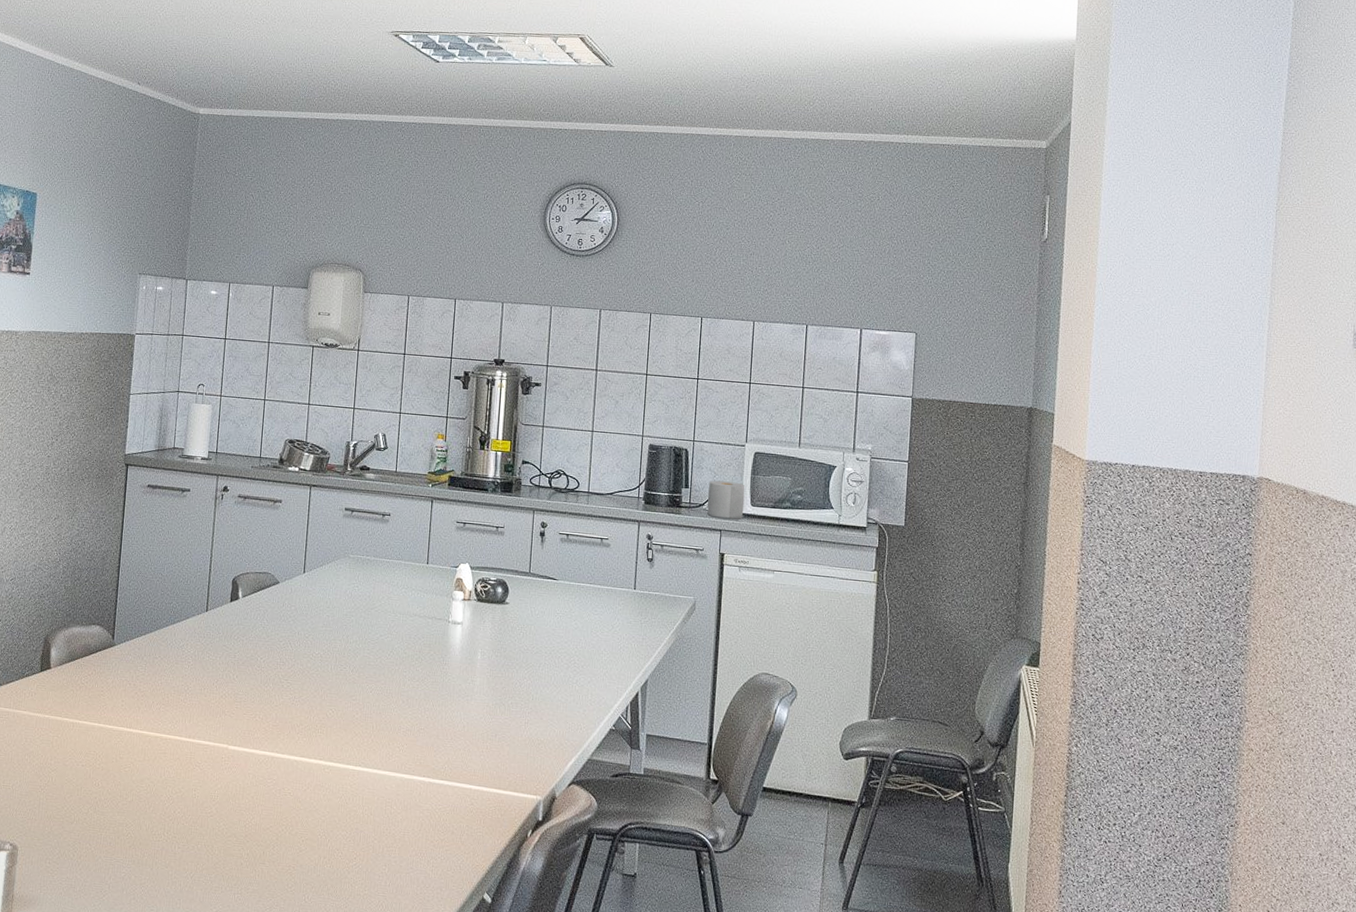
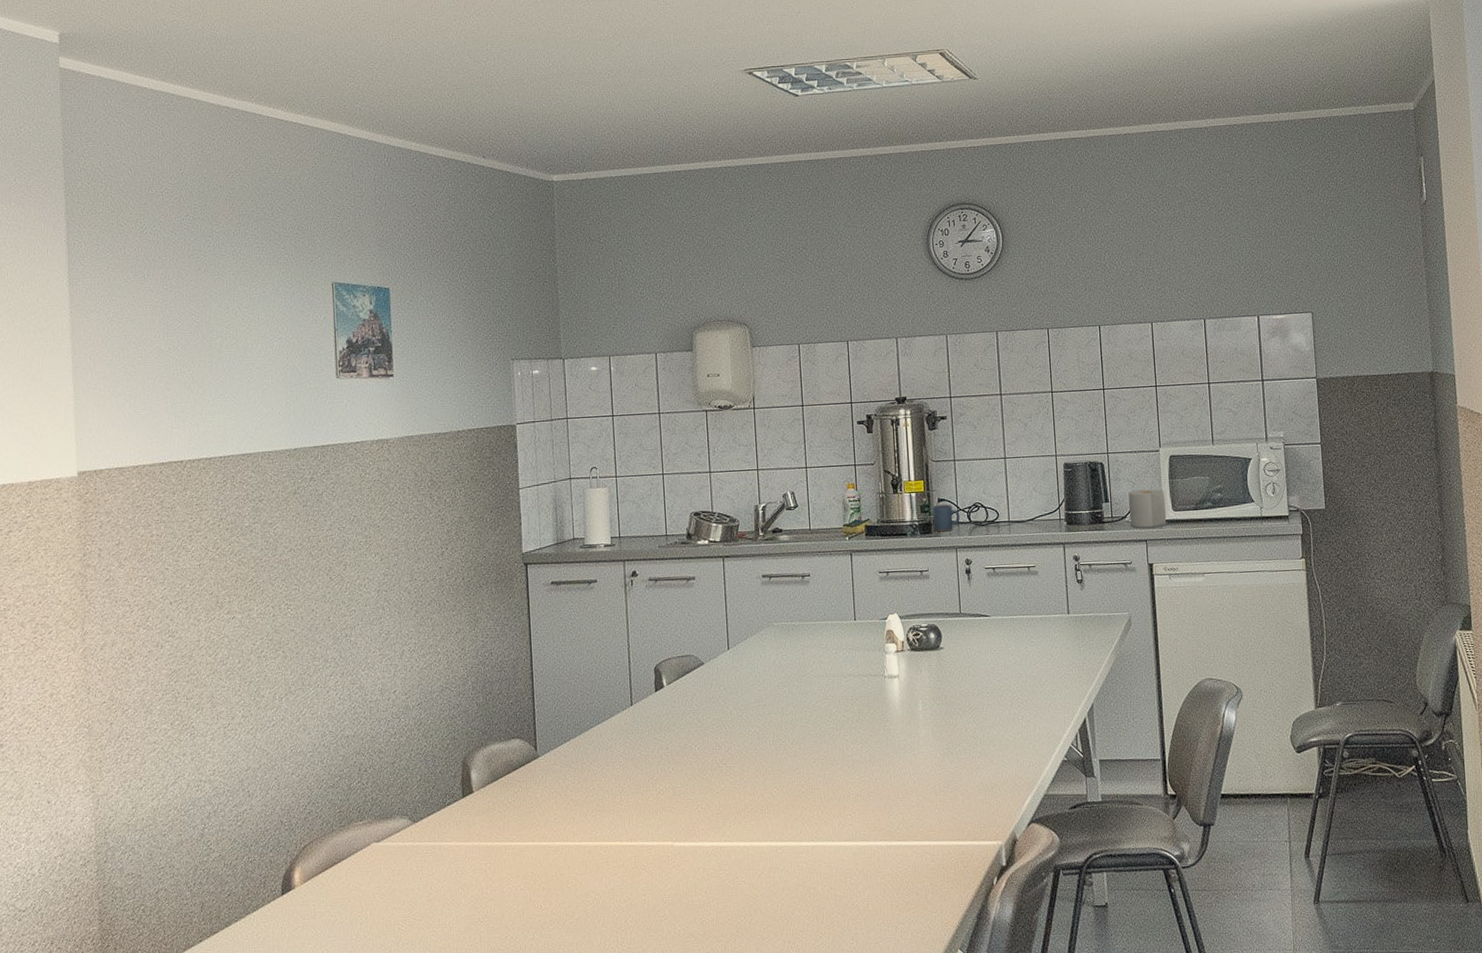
mug: none [515,466,542,493] -> present [932,504,960,532]

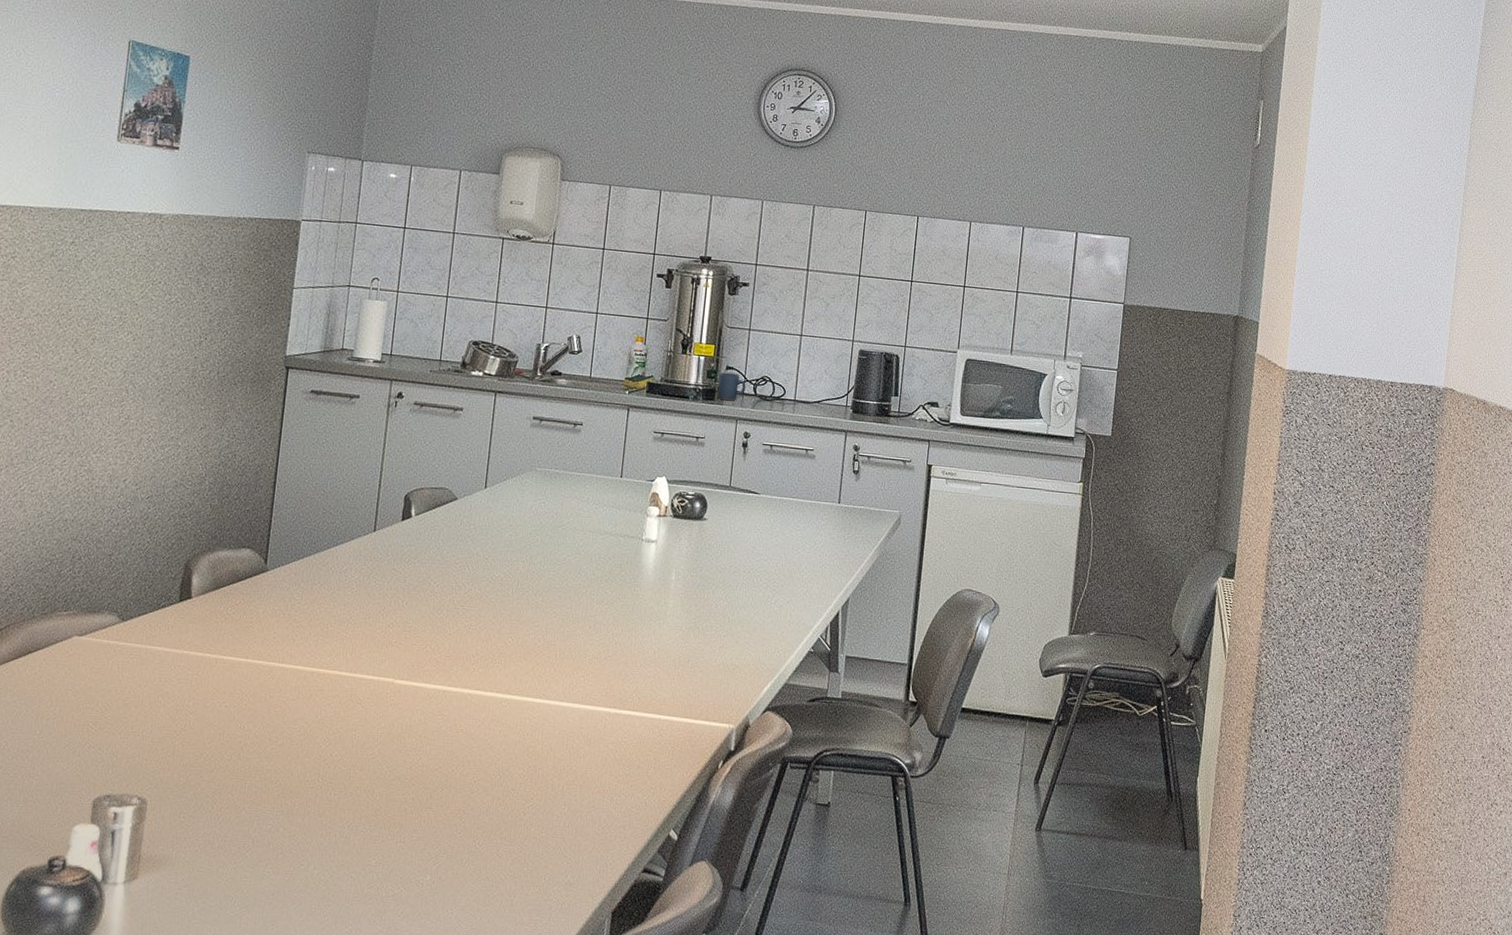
paper towel roll: present [1128,489,1167,529] -> none [916,388,955,430]

